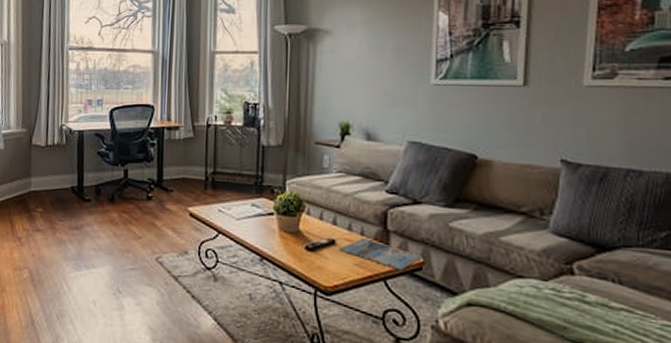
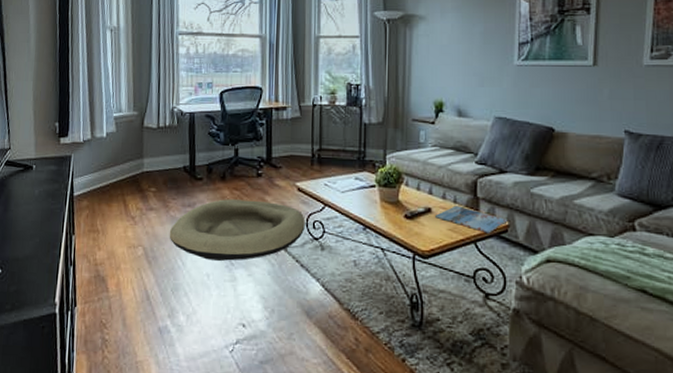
dog bed: none [55,222,198,288] -> present [169,199,305,261]

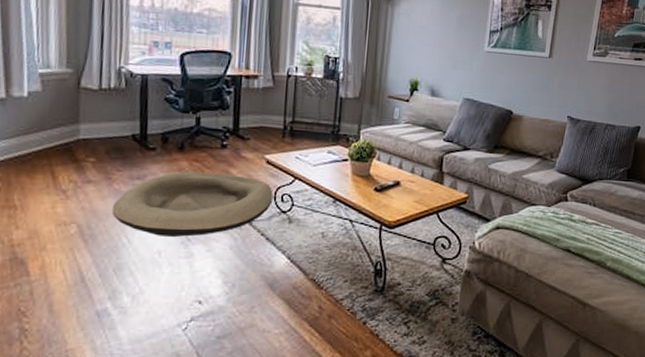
magazine: present [436,205,508,234] -> none [403,179,467,205]

